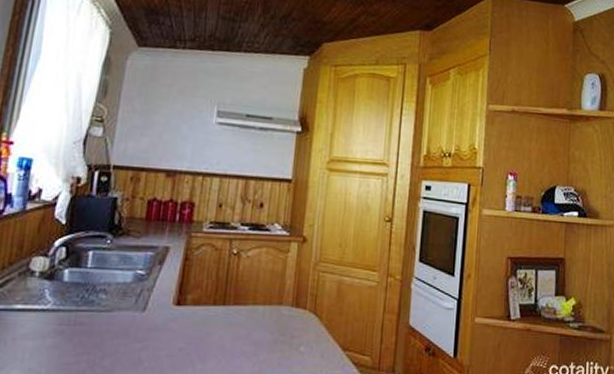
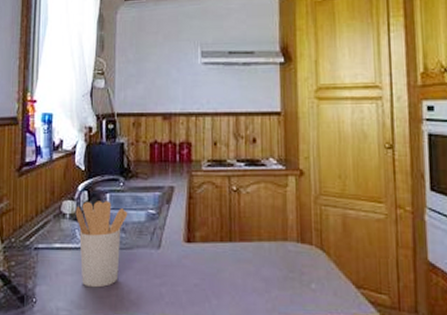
utensil holder: none [45,258,113,354] -> present [75,201,128,288]

